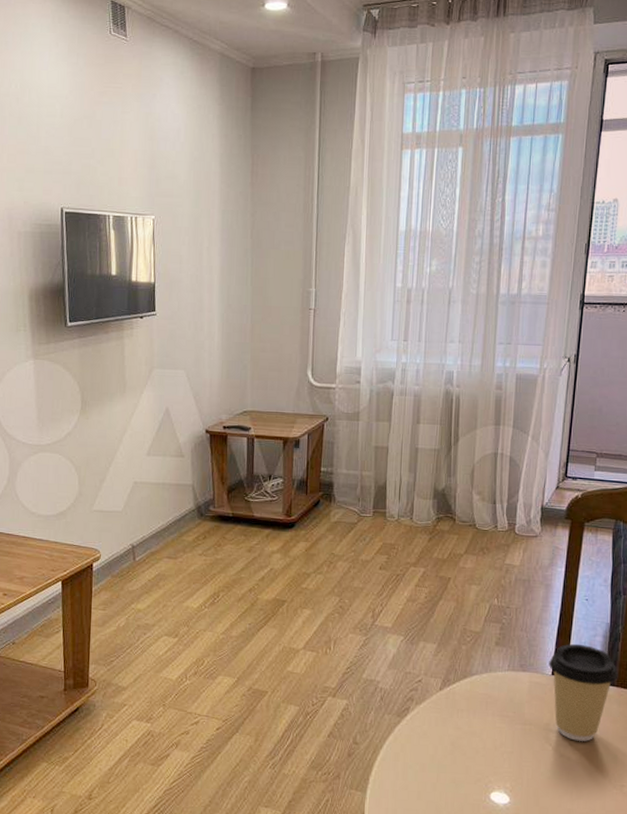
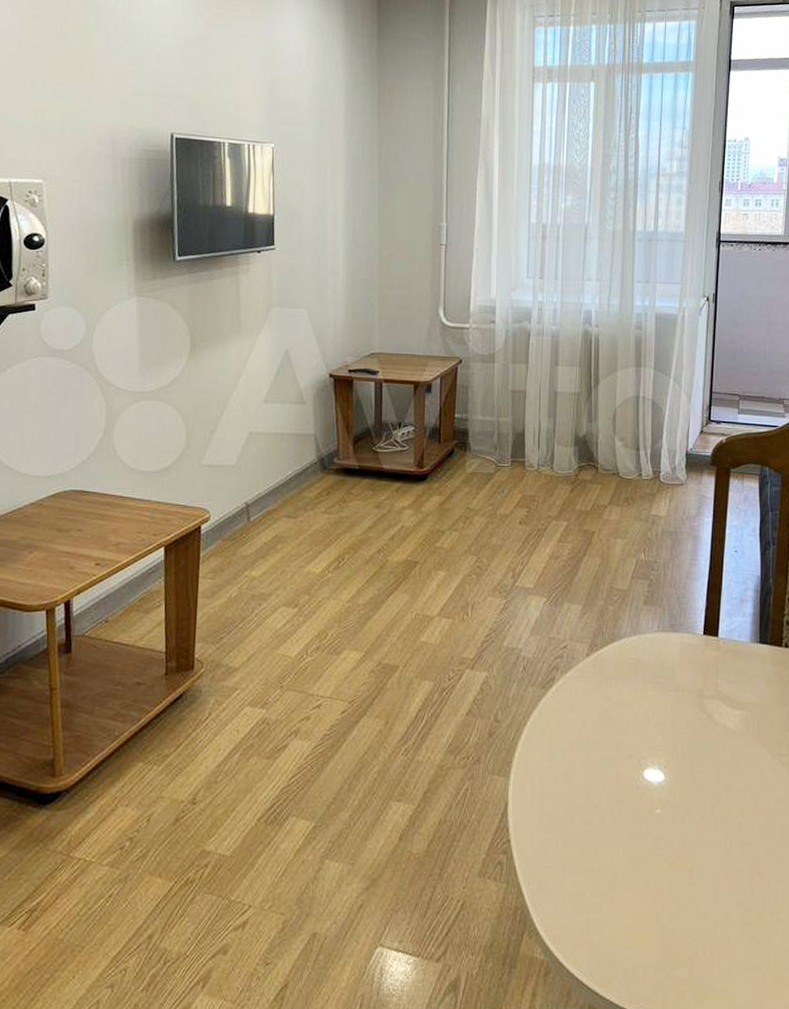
coffee cup: present [549,643,618,741] -> none [700,599,771,707]

